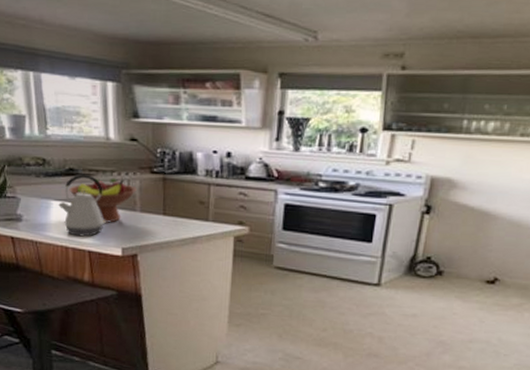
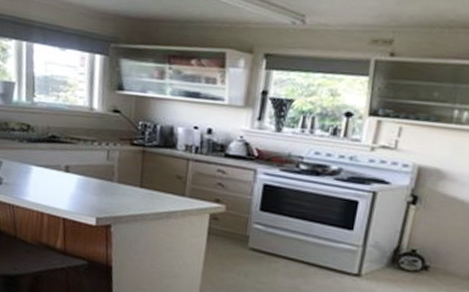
kettle: present [58,173,107,237] -> none [38,141,84,204]
fruit bowl: present [69,178,137,223] -> none [50,147,116,192]

